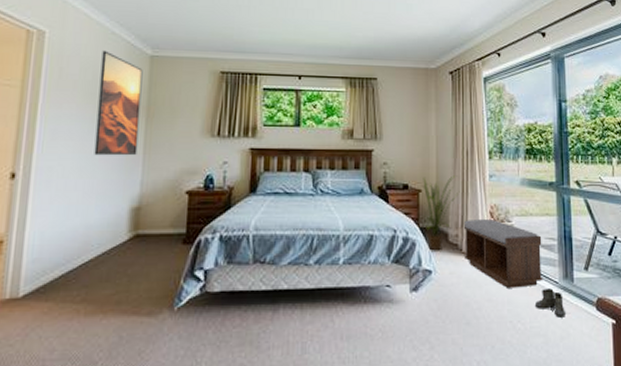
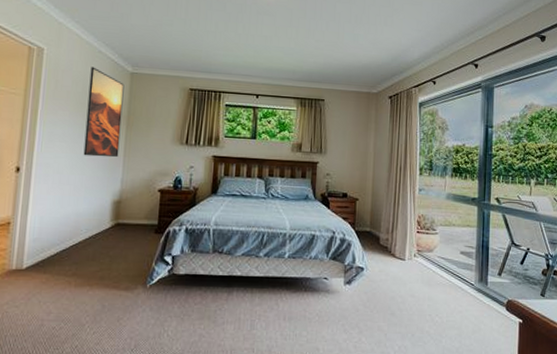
house plant: present [423,175,459,251] -> none [360,188,391,252]
bench: present [463,218,543,288] -> none [393,226,462,287]
boots: present [536,288,567,318] -> none [452,289,479,315]

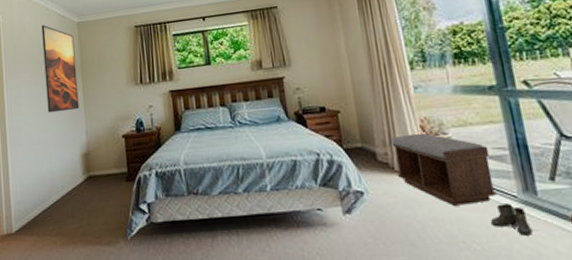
bench: none [393,226,462,287] -> present [391,133,497,206]
boots: none [452,289,479,315] -> present [491,203,534,236]

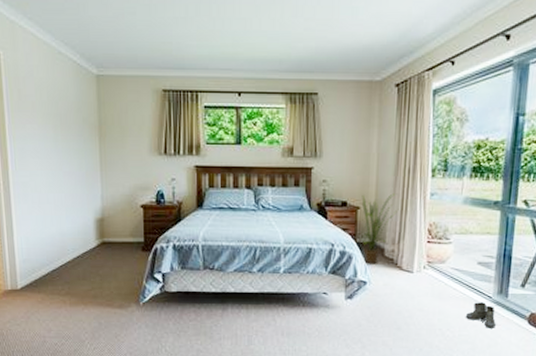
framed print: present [41,25,80,113] -> none [52,71,95,173]
house plant: none [339,91,382,172] -> present [361,193,398,264]
bench: present [391,133,497,206] -> none [400,235,480,300]

